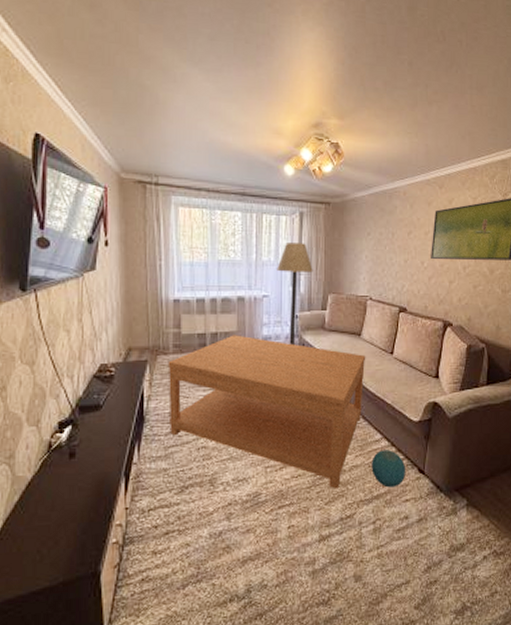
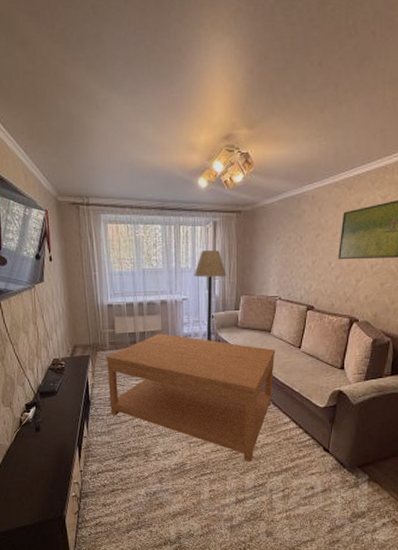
ball: present [371,450,406,488] -> none [281,431,312,463]

